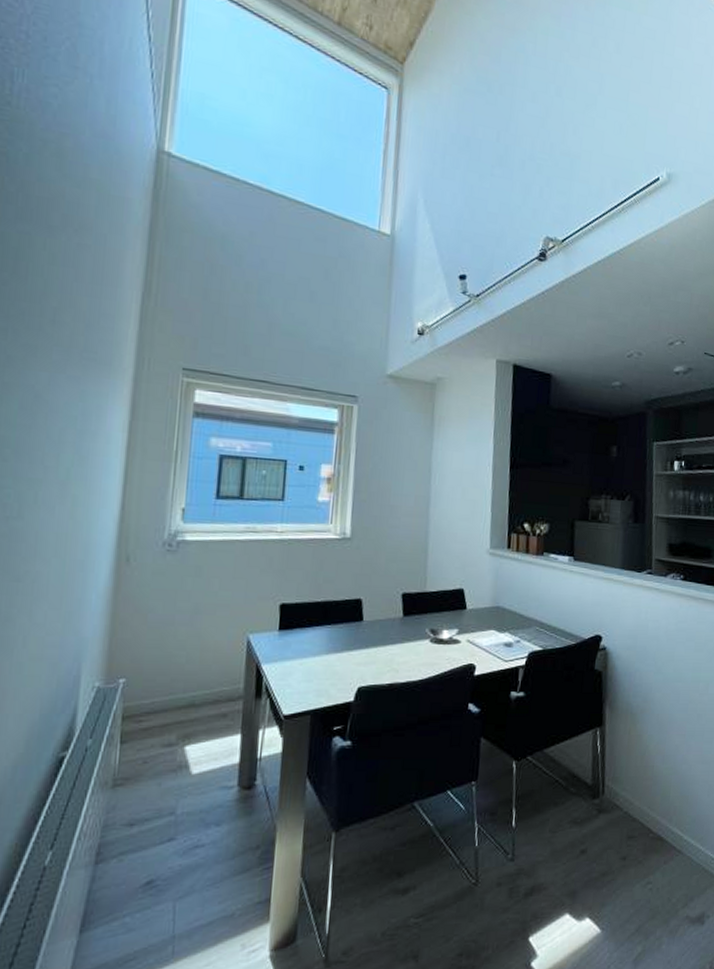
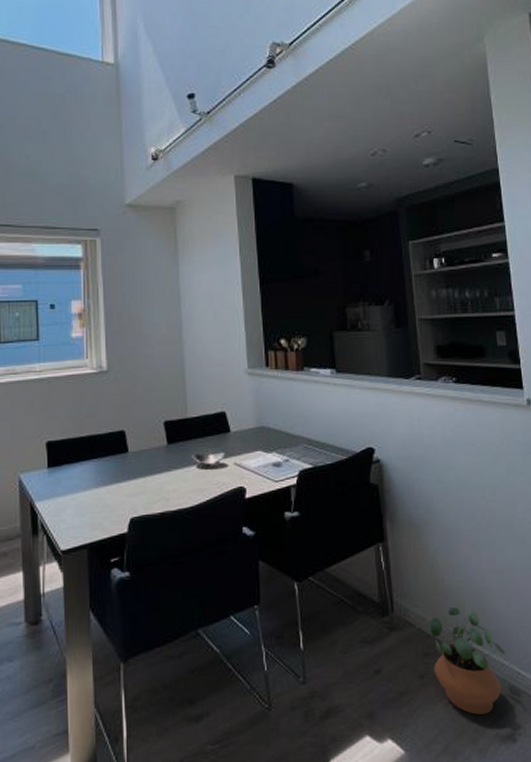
potted plant: none [634,793,703,897] -> present [428,607,506,715]

